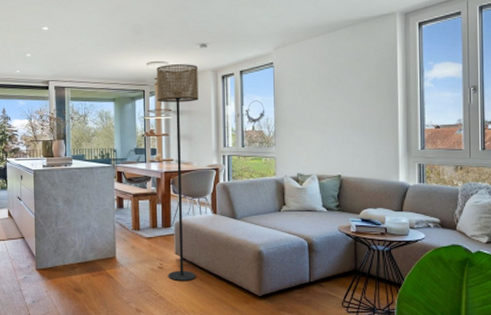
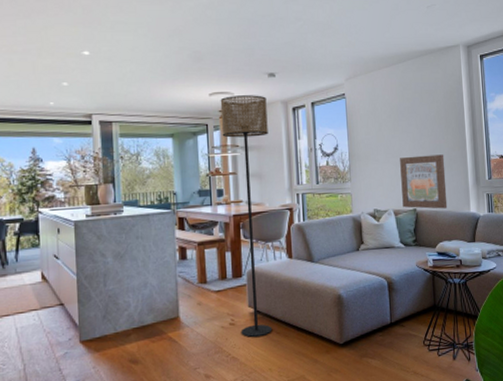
wall art: none [326,123,374,177] -> present [400,154,448,209]

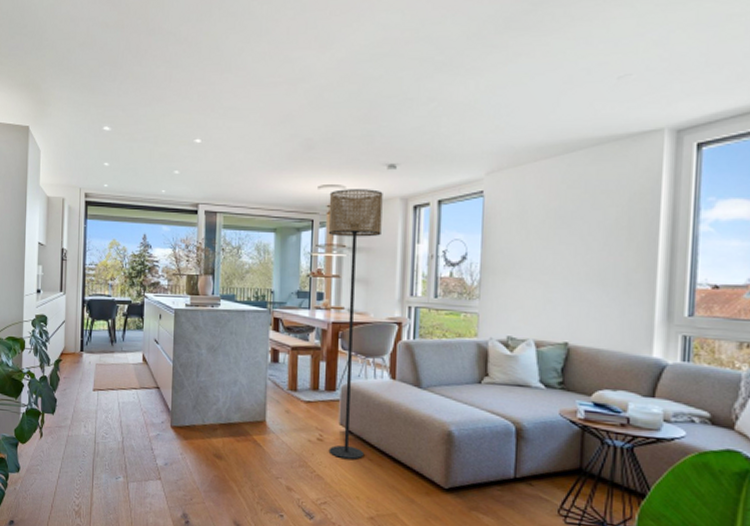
wall art: present [400,154,448,209] -> none [549,275,620,348]

